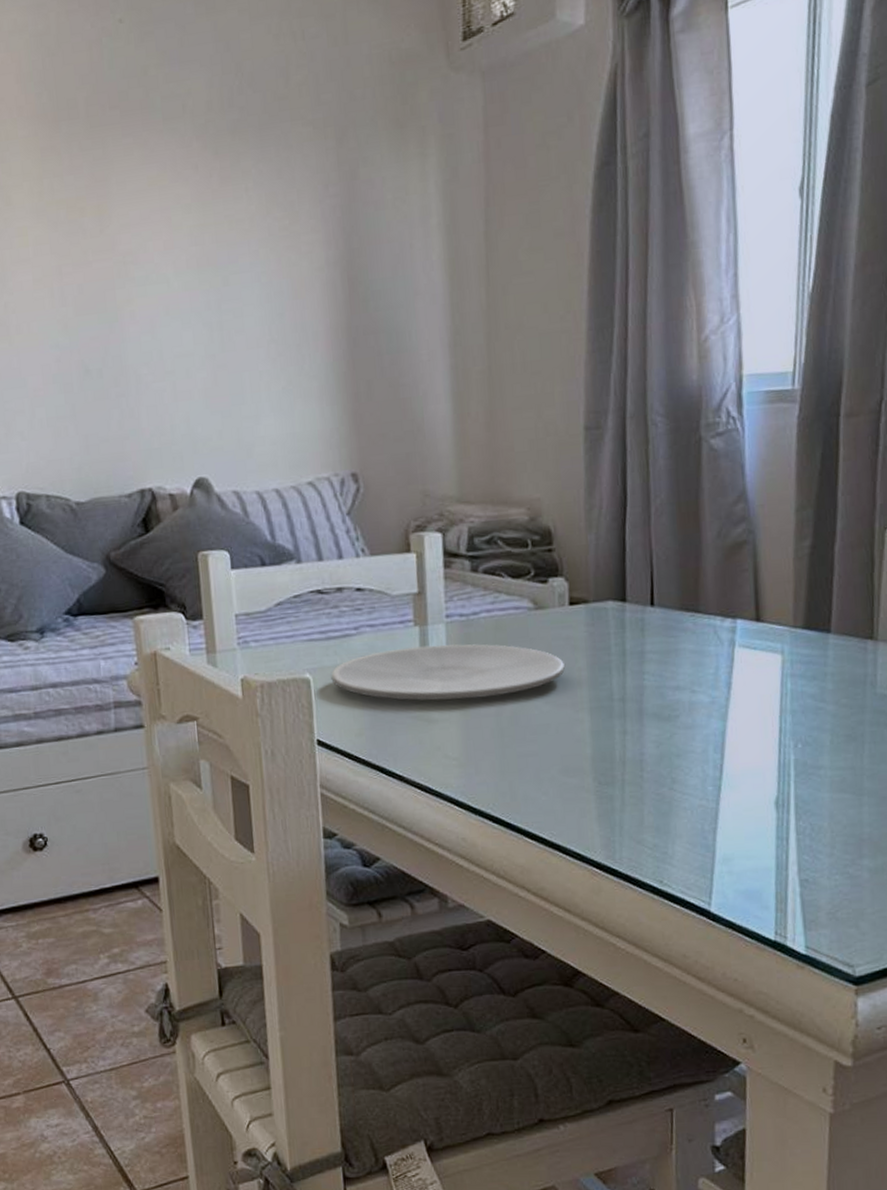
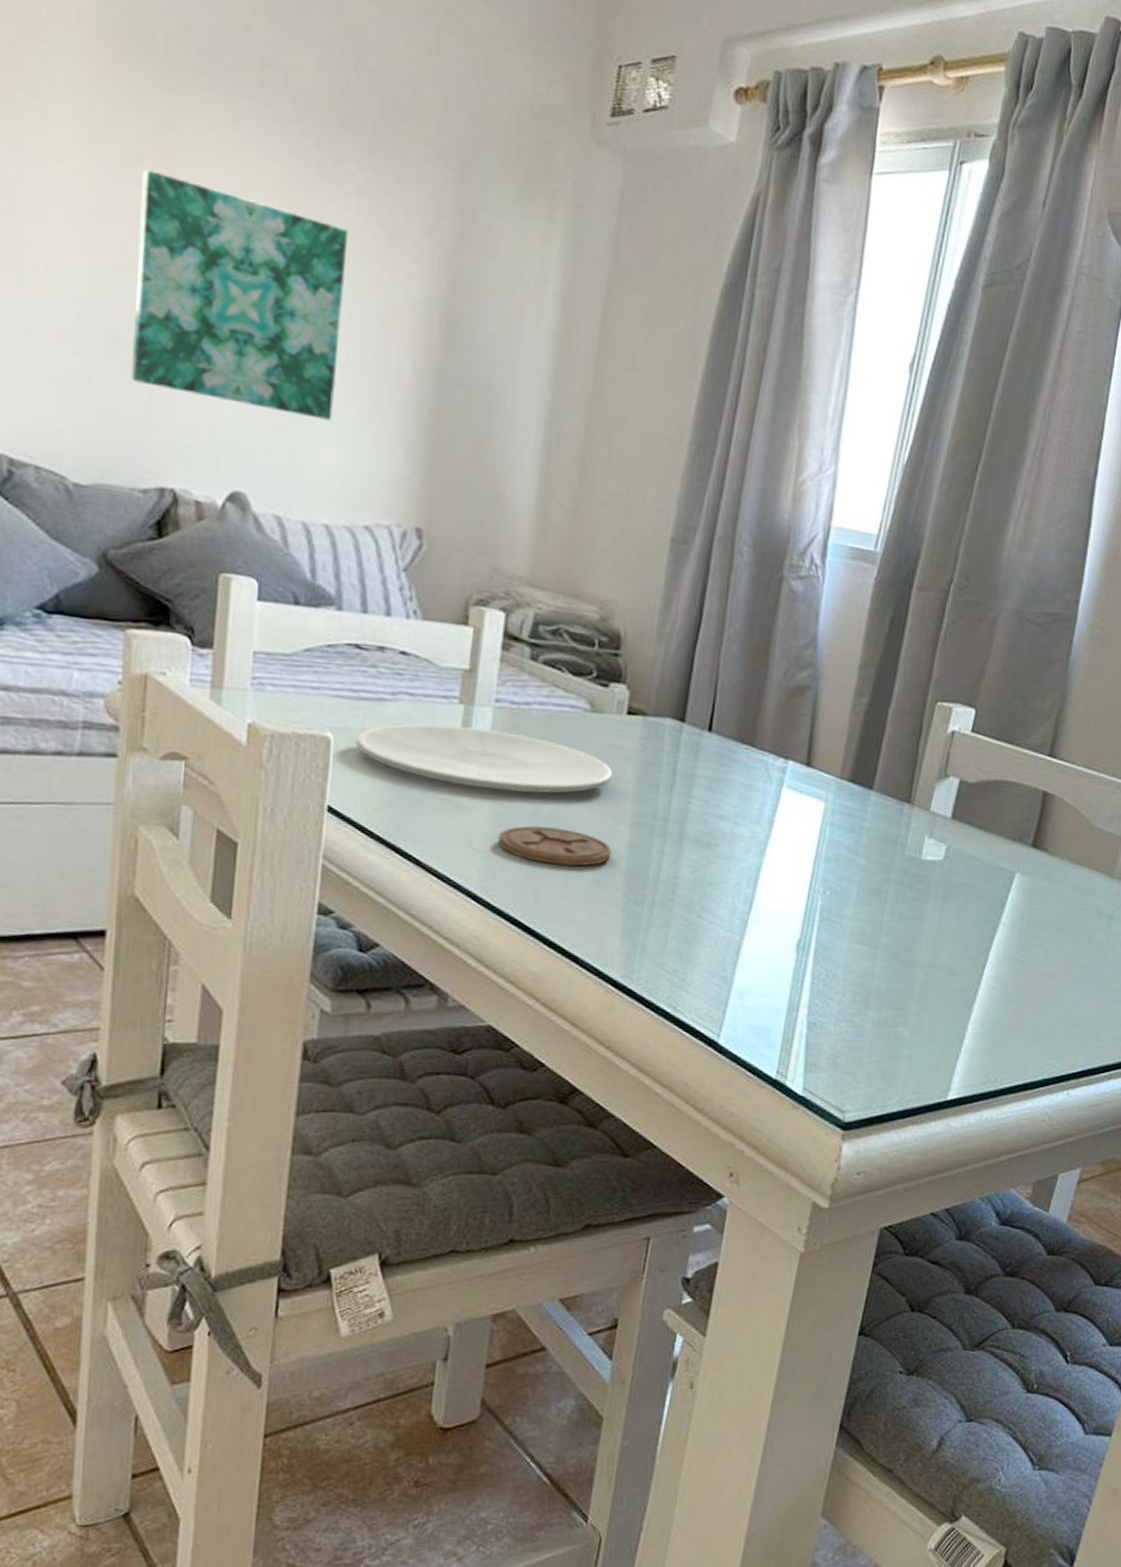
wall art: none [85,220,266,405] -> present [131,169,349,421]
coaster: none [468,724,576,761] -> present [498,825,612,867]

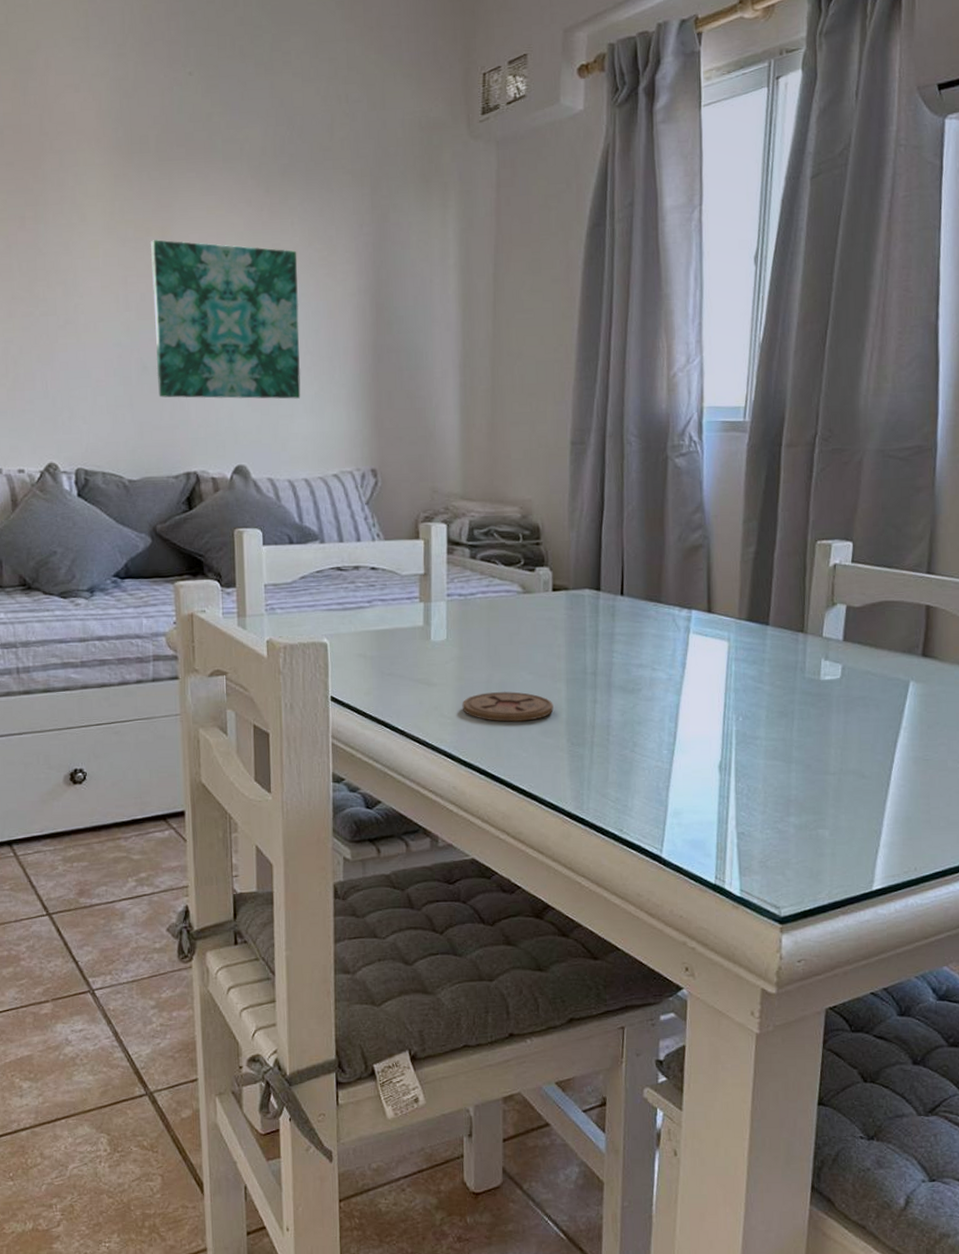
plate: present [355,723,613,794] -> none [345,619,547,668]

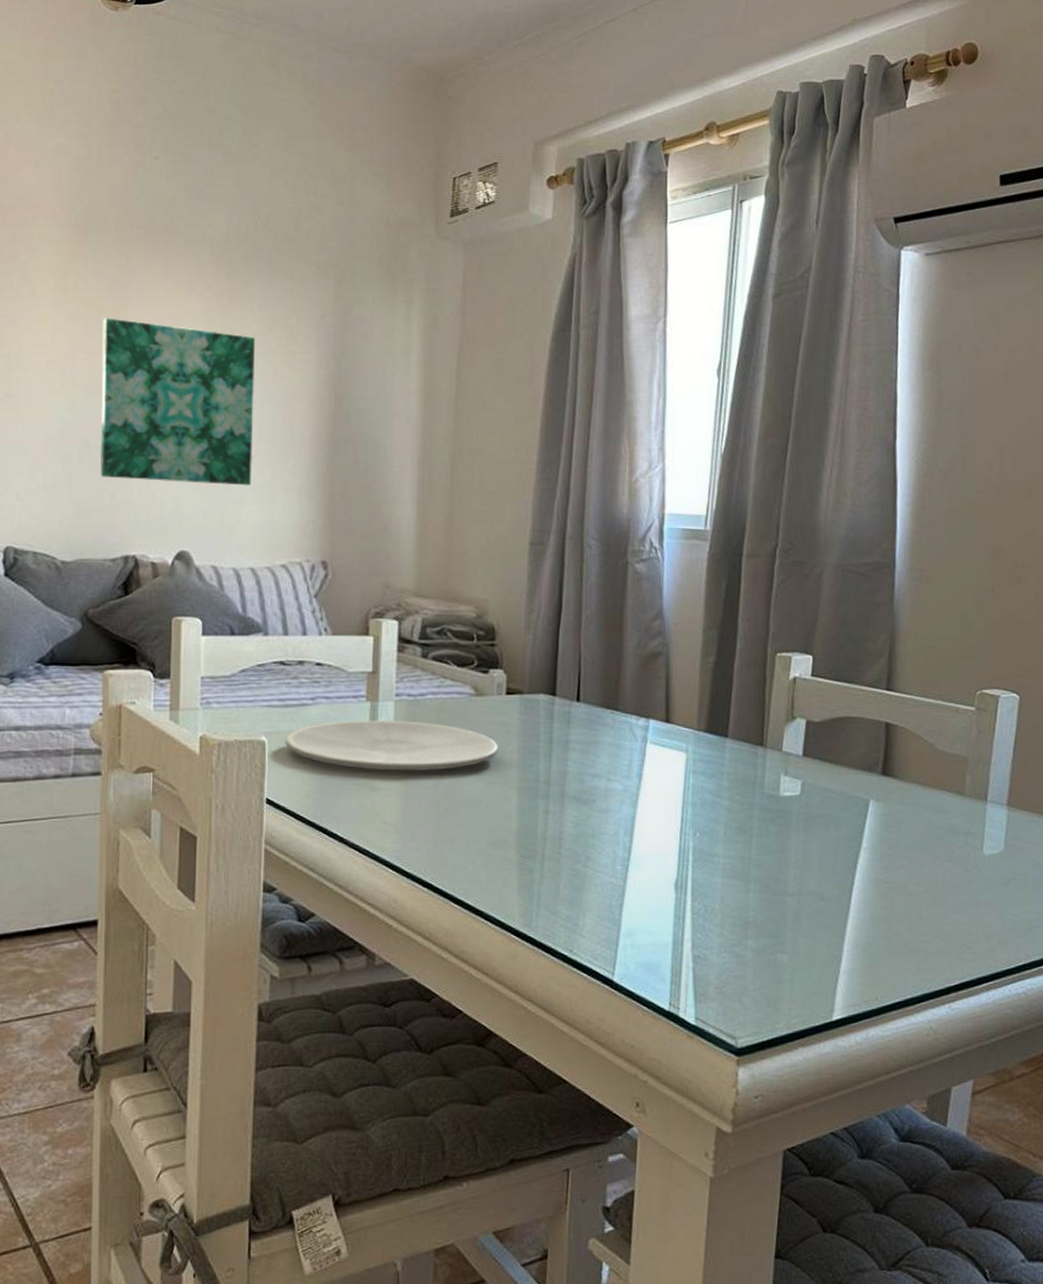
plate: none [345,619,547,668] -> present [285,720,498,771]
coaster: present [462,691,554,722] -> none [407,798,504,831]

